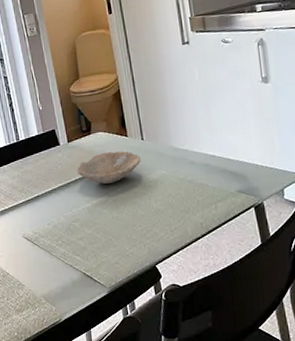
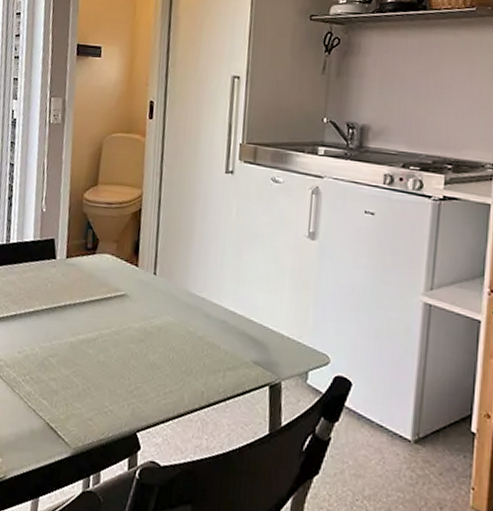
bowl: present [76,151,141,184] -> none [68,279,148,319]

